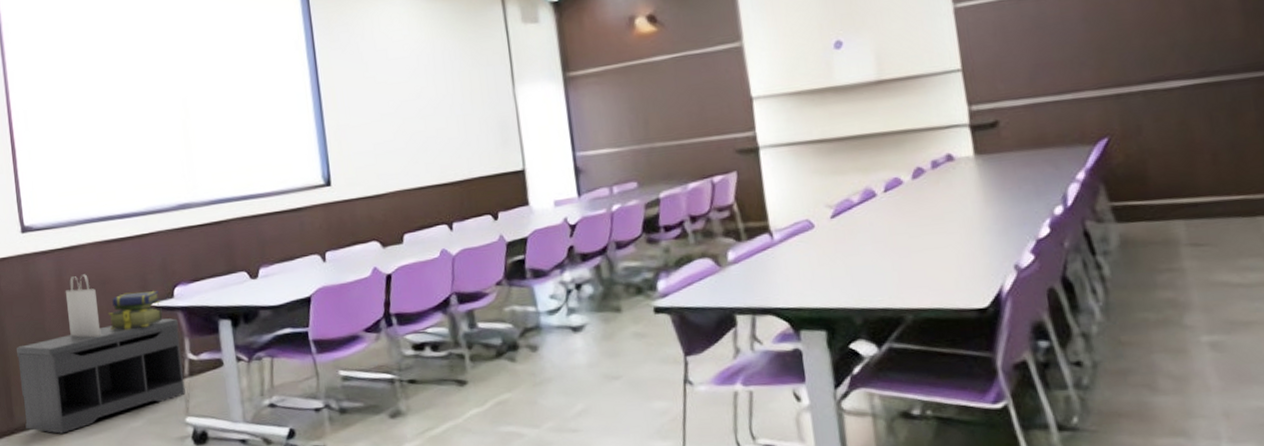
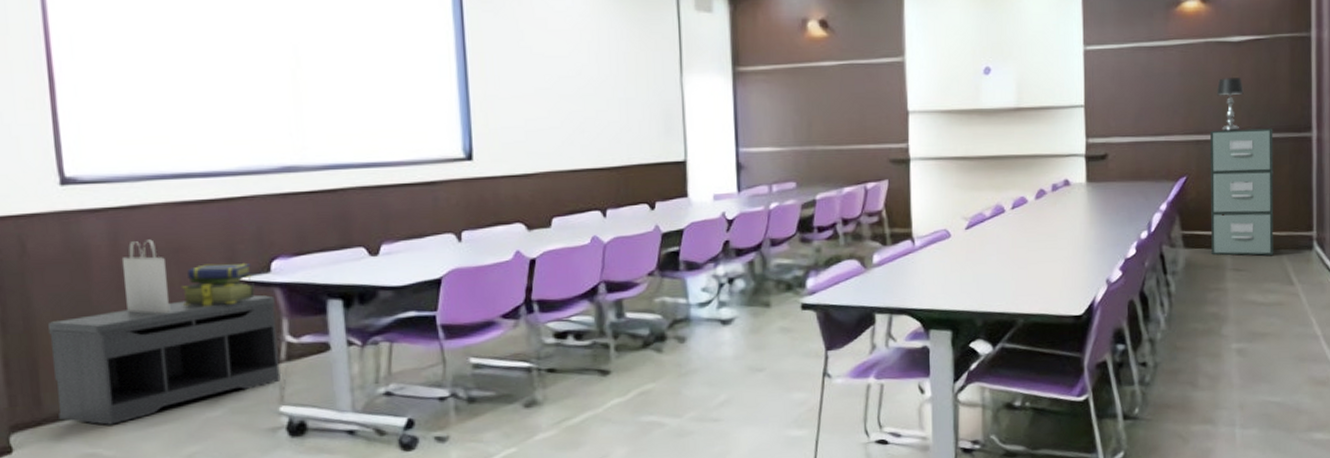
filing cabinet: none [1134,70,1248,229] -> present [1210,128,1274,256]
table lamp: none [1136,14,1176,80] -> present [1216,76,1244,131]

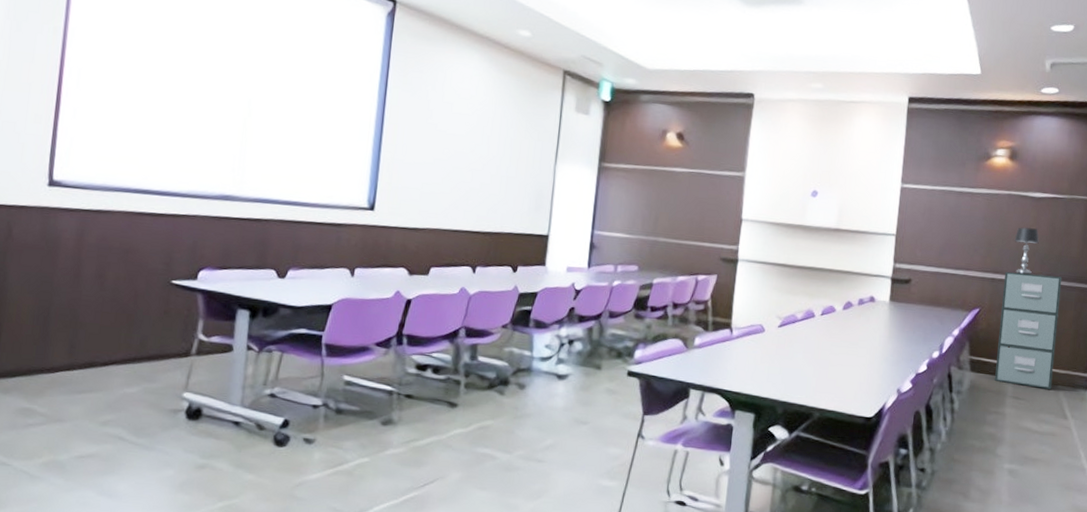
bench: present [47,295,281,425] -> none [9,293,196,387]
tote bag: present [121,239,169,314] -> none [79,239,117,302]
stack of books: present [180,263,255,306] -> none [122,265,183,302]

